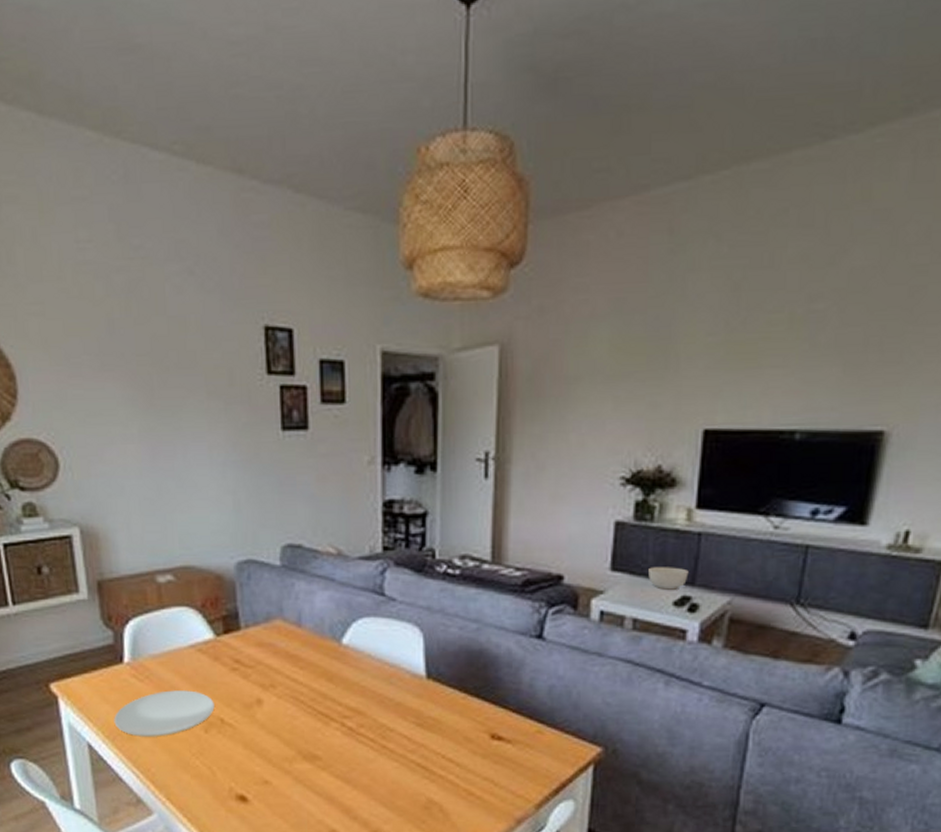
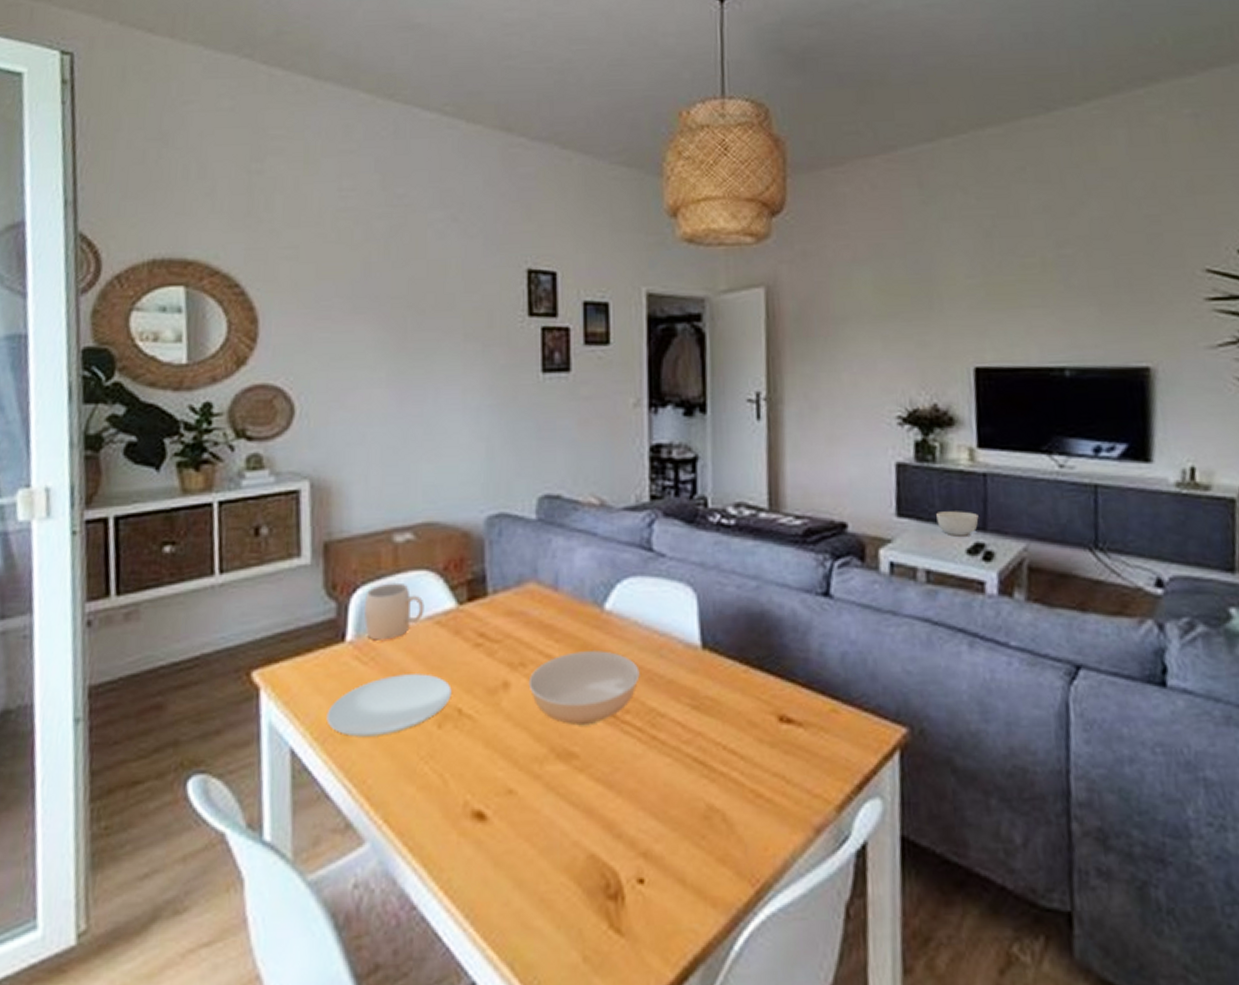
mug: none [136,616,188,663] -> present [363,582,425,641]
bowl: none [278,677,372,734] -> present [528,651,640,725]

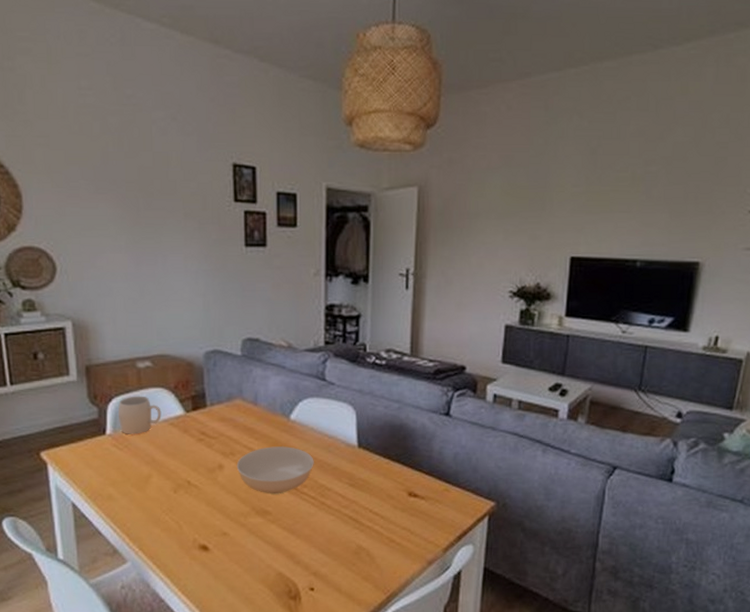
plate: present [326,674,452,737] -> none [96,457,183,497]
bowl: present [936,511,979,538] -> none [530,361,560,380]

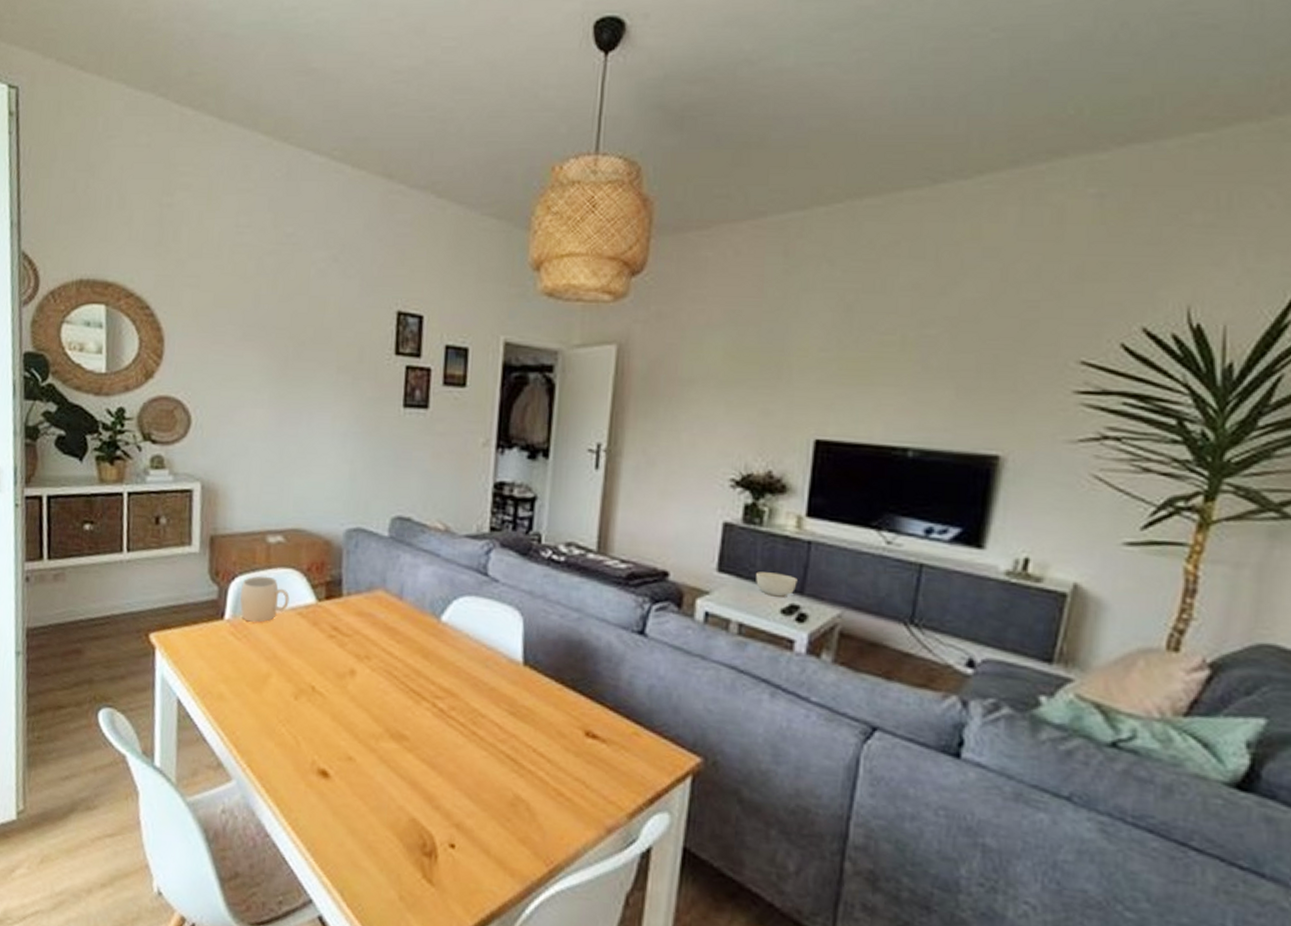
bowl: present [236,446,314,493] -> none [371,653,467,714]
bowl: none [530,361,560,380] -> present [756,571,798,599]

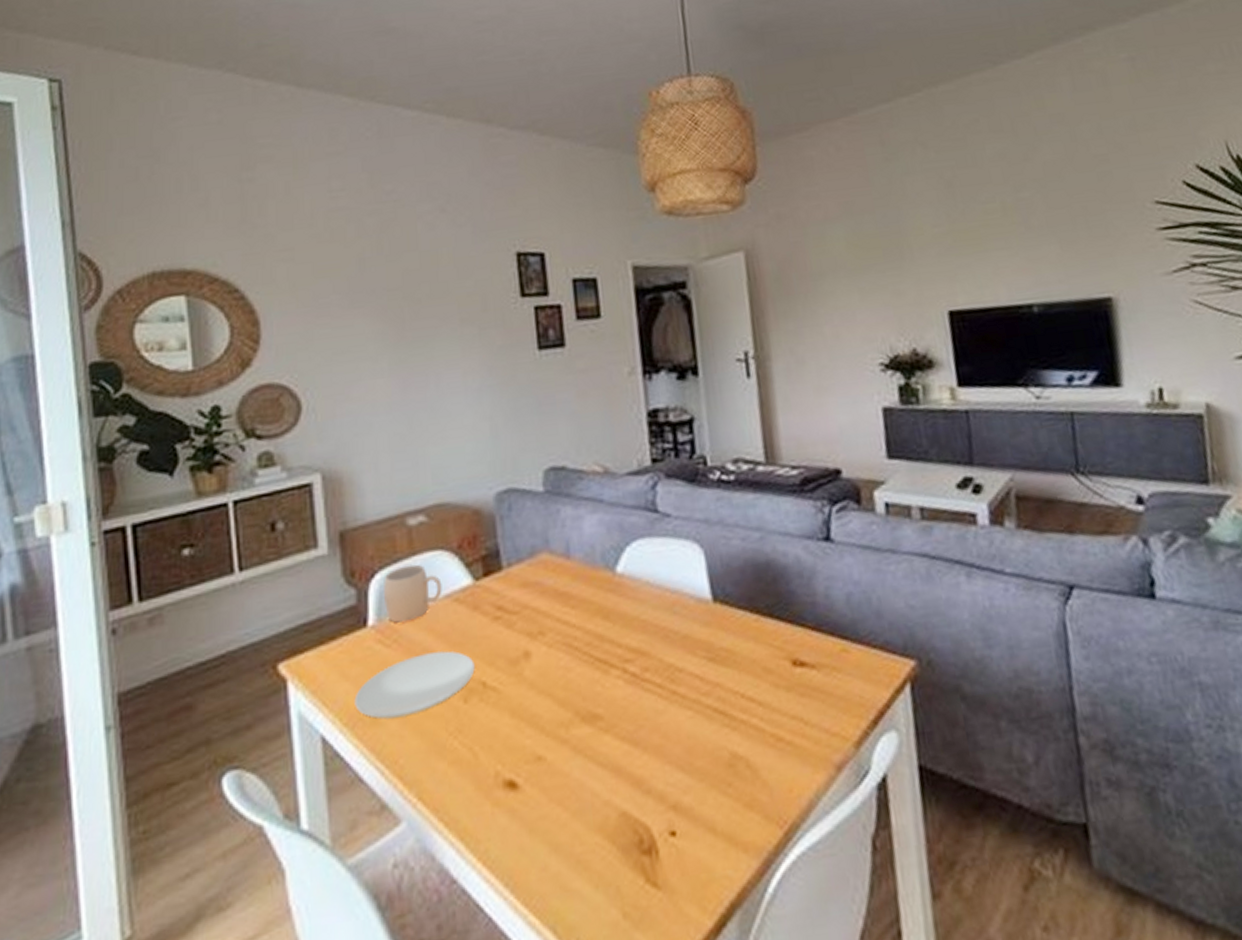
plate: none [206,651,308,699] -> present [354,651,475,720]
bowl: present [756,571,798,599] -> none [924,448,966,474]

